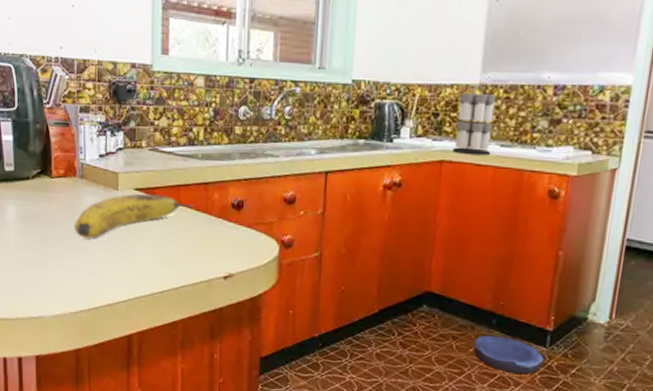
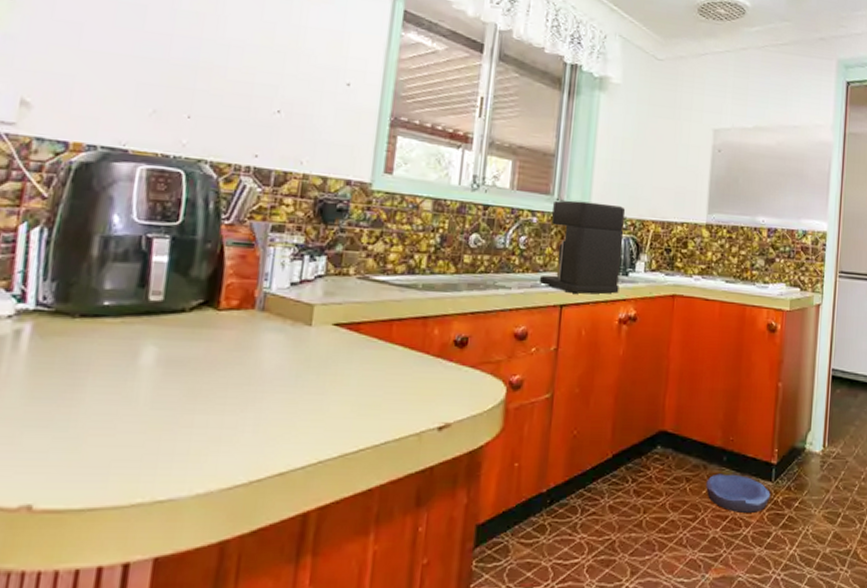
fruit: present [73,193,195,239] -> none [242,329,409,387]
coffee maker: none [304,68,390,161] -> present [539,200,626,294]
spice rack: present [452,85,496,156] -> none [683,224,720,291]

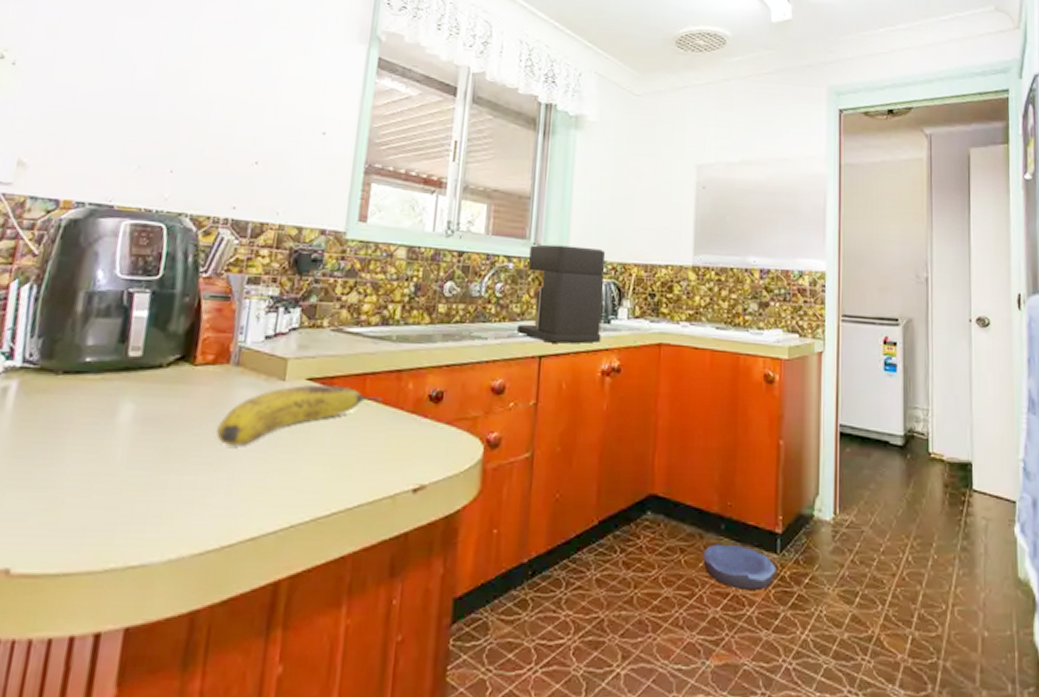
fruit: none [242,329,409,387] -> present [216,384,383,446]

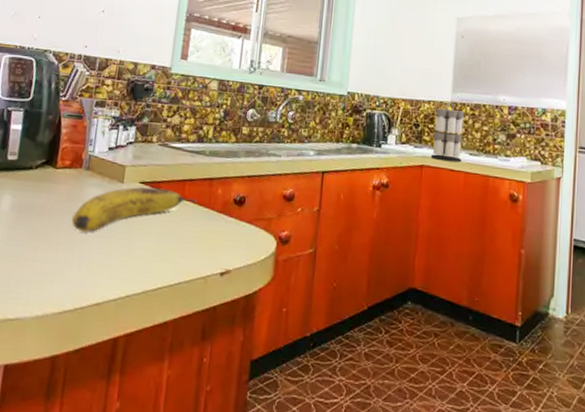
coffee maker: present [516,244,606,344] -> none [304,81,379,163]
spice rack: none [669,266,708,339] -> present [430,102,464,163]
pet bowl: present [703,544,777,590] -> none [453,331,515,371]

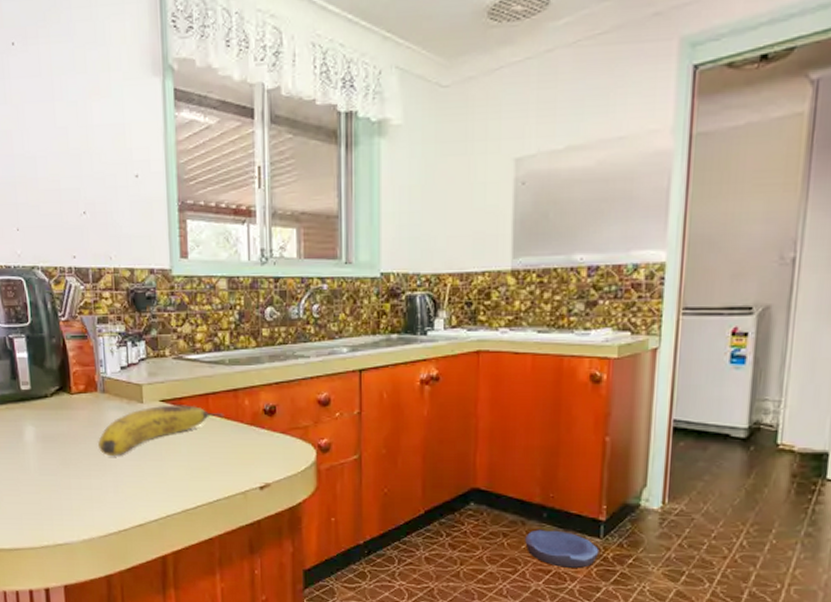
spice rack: present [430,102,464,163] -> none [488,270,529,343]
pet bowl: none [453,331,515,371] -> present [525,529,599,568]

